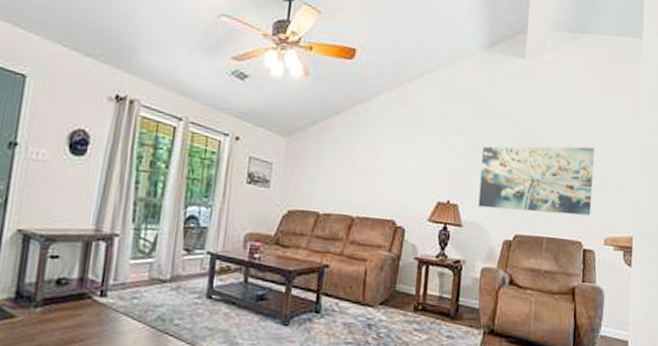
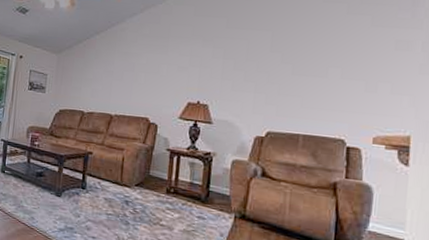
wall art: present [478,146,595,216] -> none [228,48,361,115]

